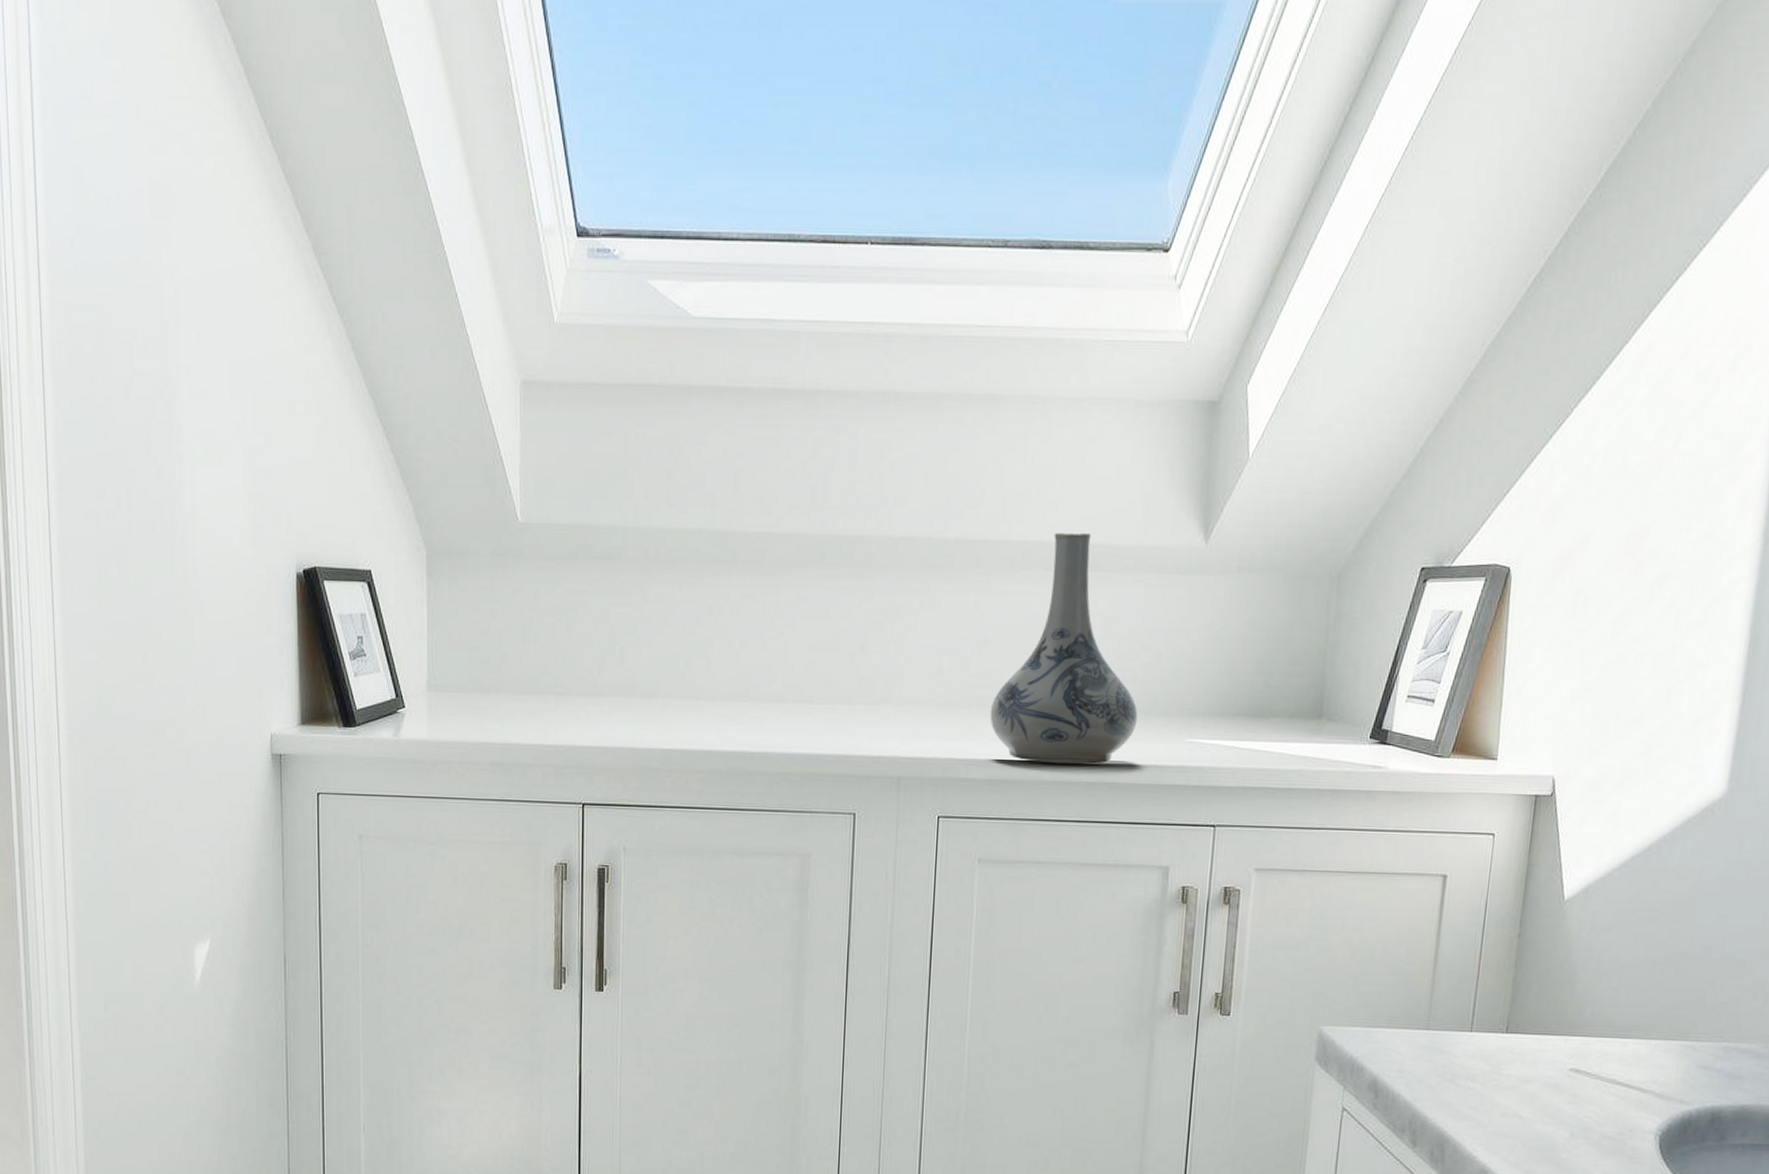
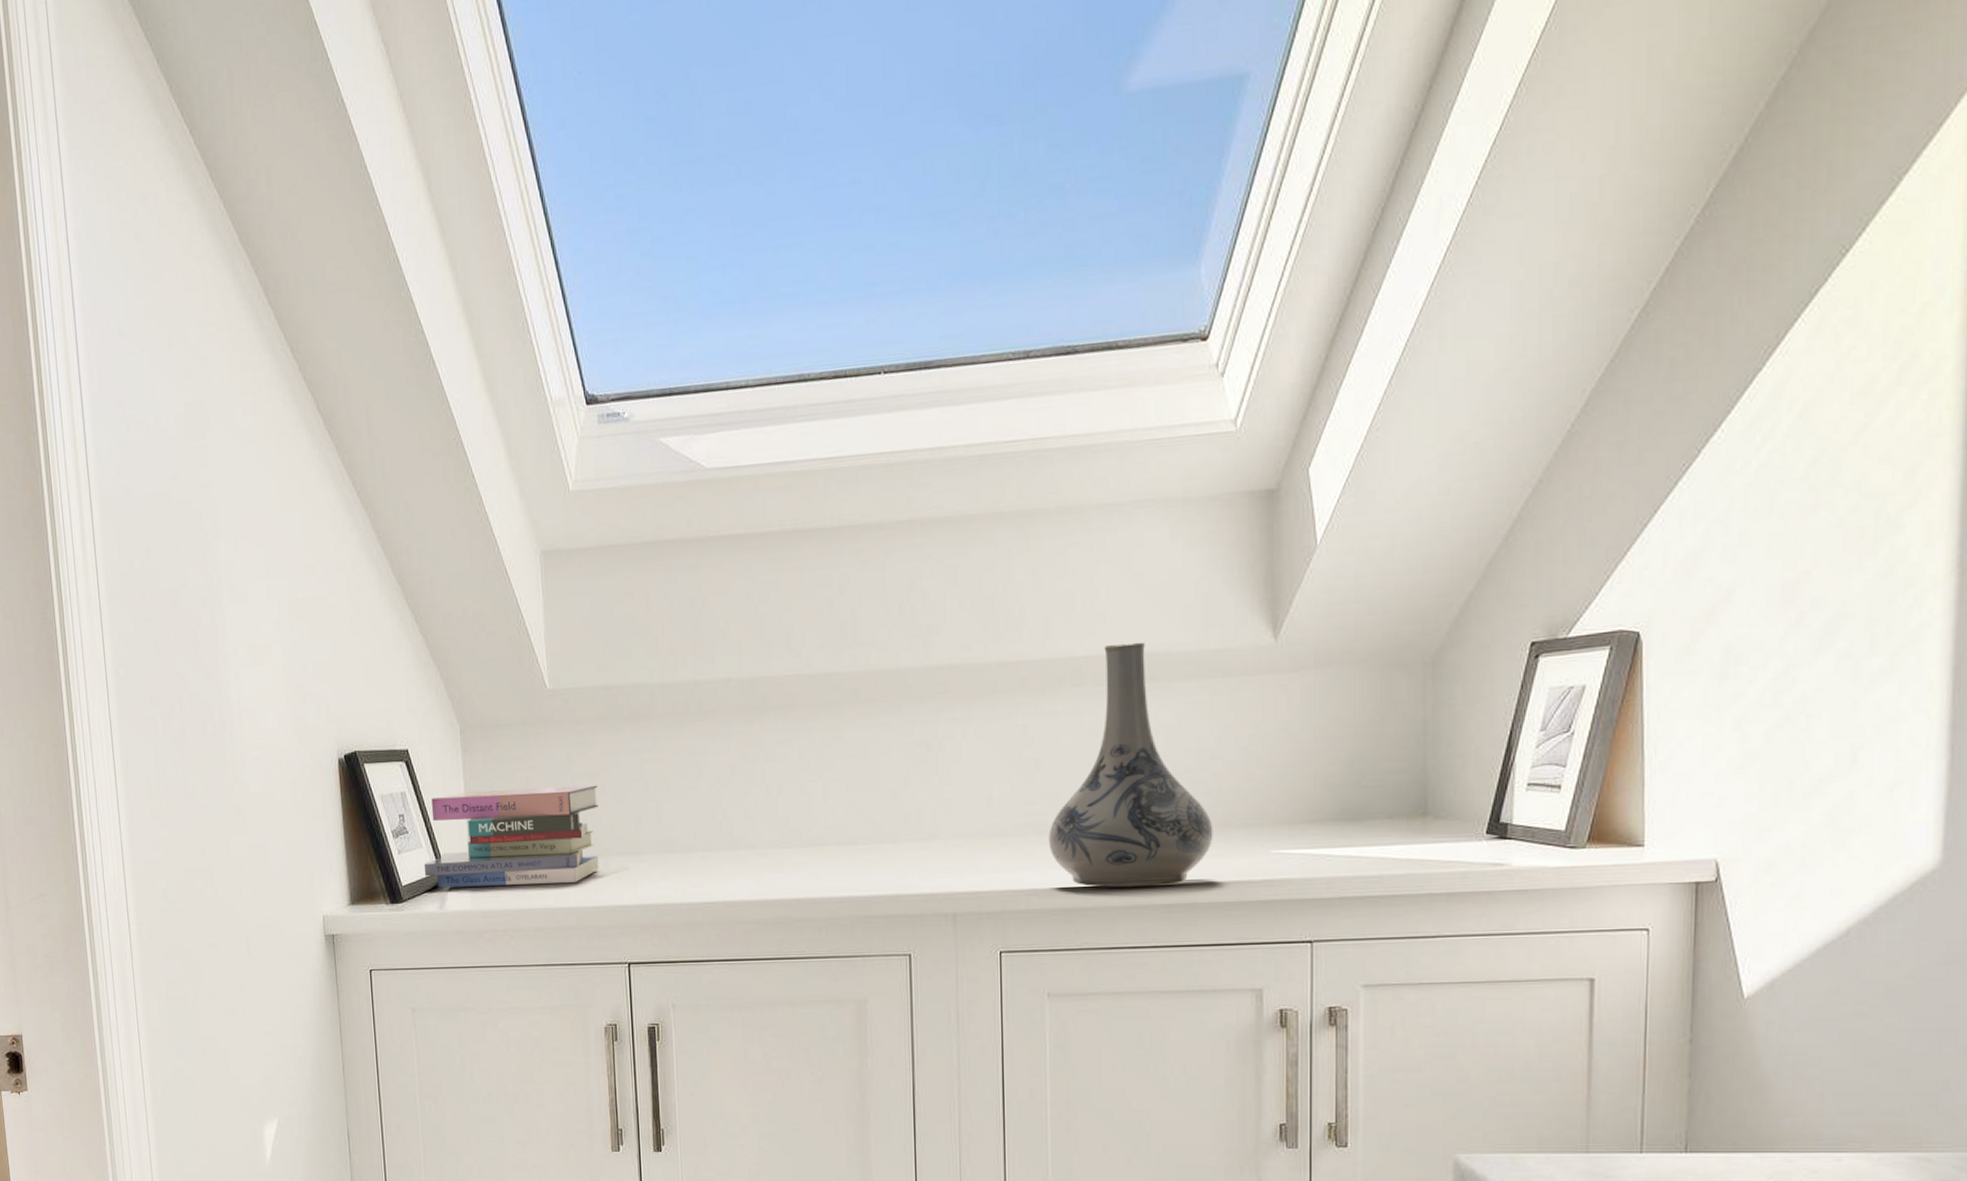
books: none [380,618,563,720] -> present [423,785,599,888]

